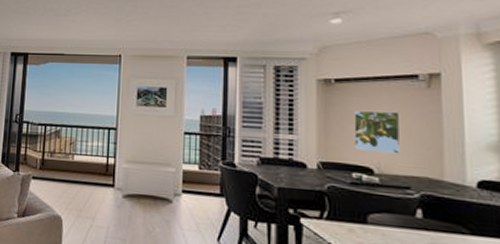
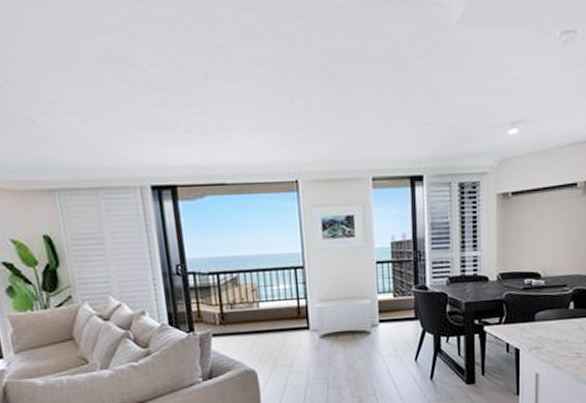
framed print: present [354,110,401,154] -> none [527,219,562,259]

